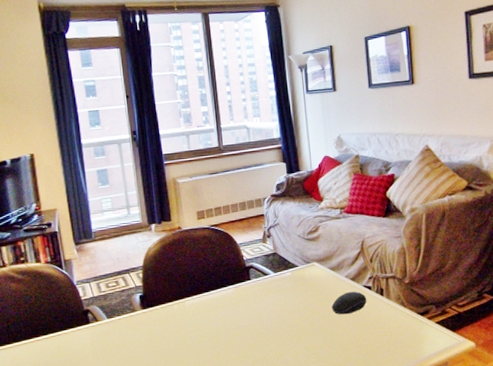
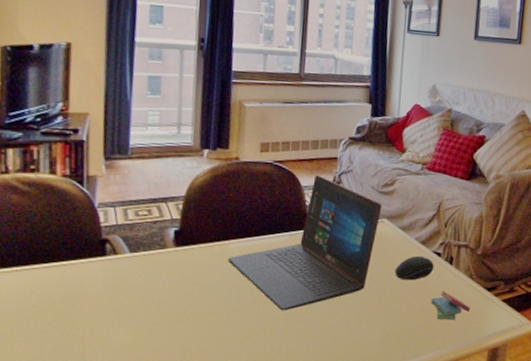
laptop: none [187,232,311,354] -> present [228,175,382,311]
sticky notes: none [369,319,408,347] -> present [431,290,471,320]

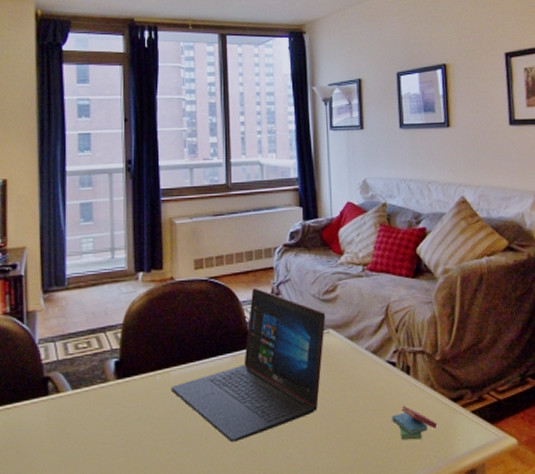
computer mouse: present [395,255,434,281] -> none [348,367,390,397]

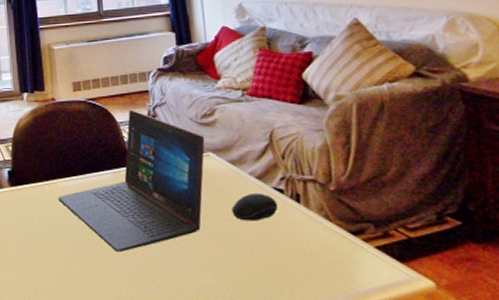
computer mouse: none [348,367,390,397] -> present [231,192,278,221]
sticky notes: present [392,405,438,440] -> none [282,233,335,270]

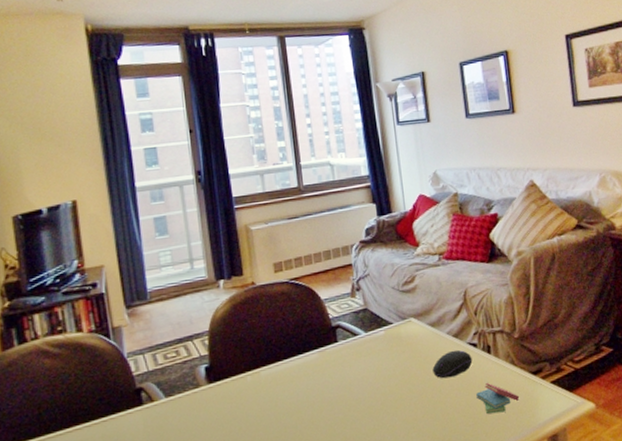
laptop: present [58,109,205,253] -> none [262,285,407,432]
sticky notes: none [282,233,335,270] -> present [476,382,520,414]

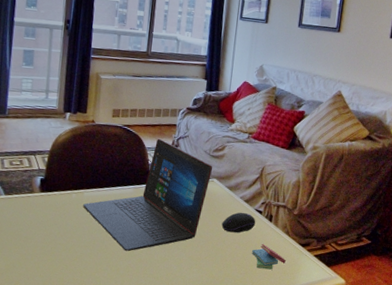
laptop: none [262,285,407,432] -> present [83,138,213,252]

